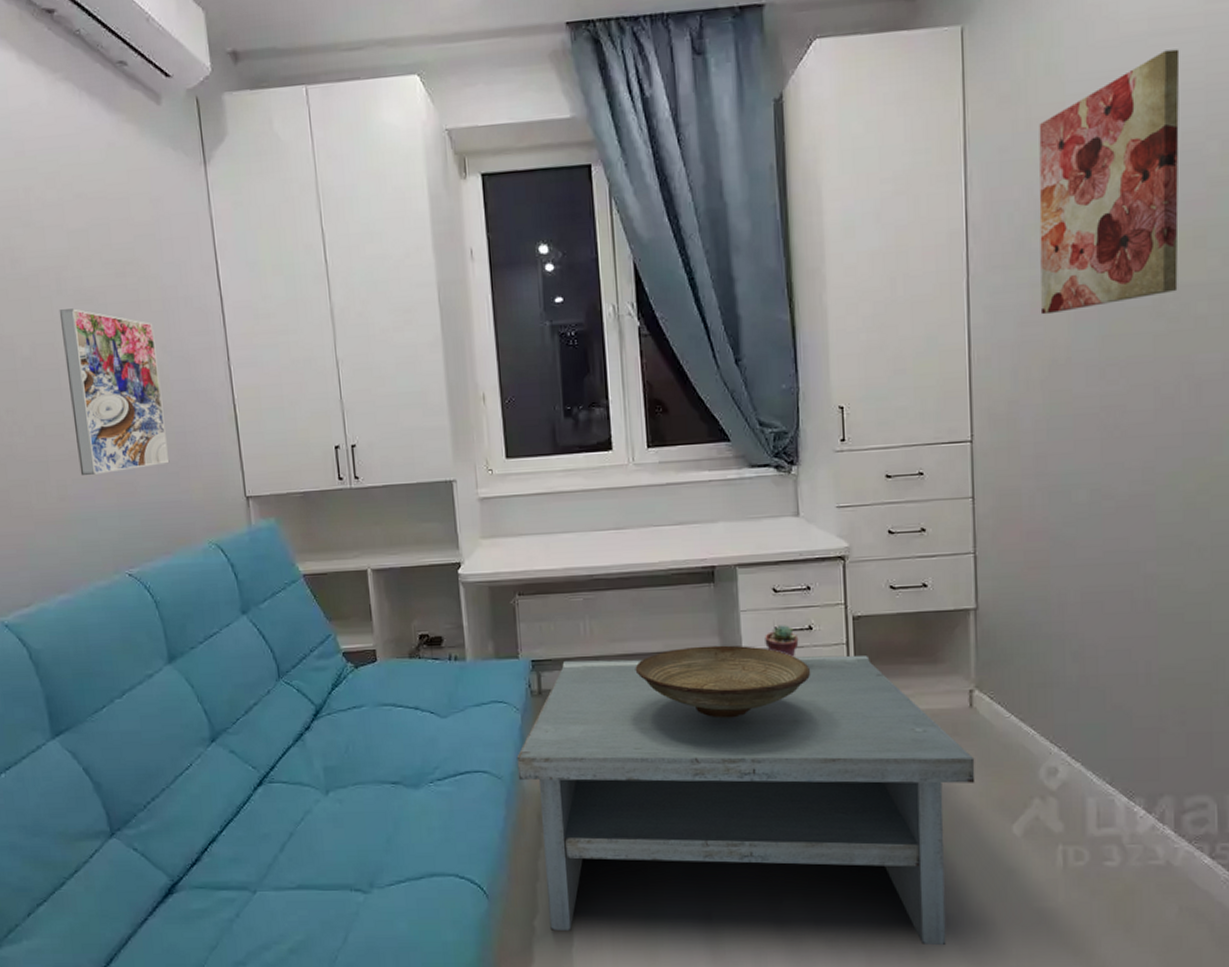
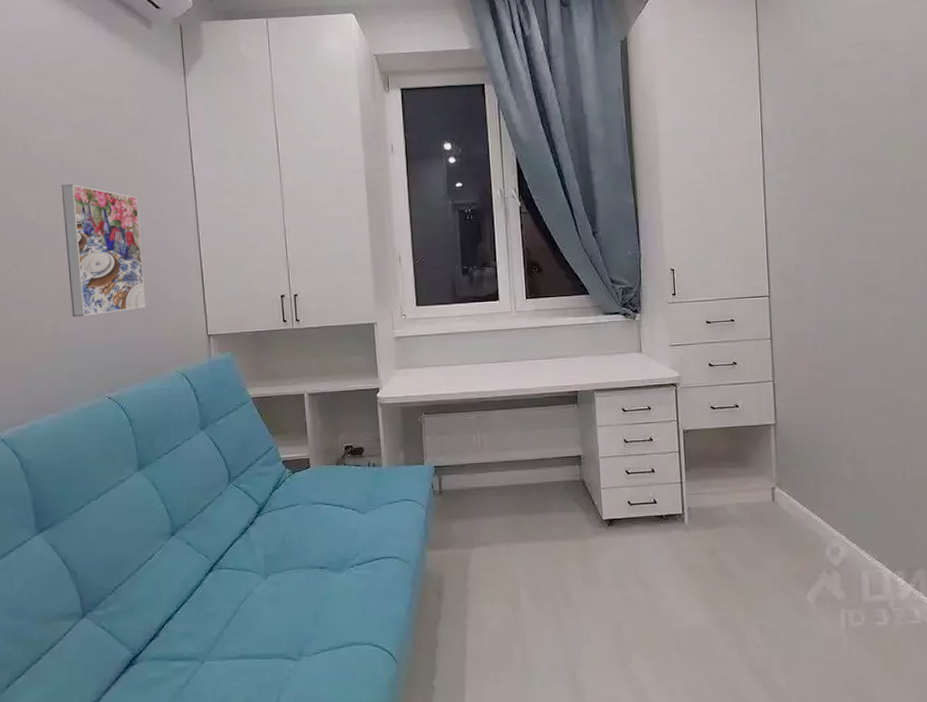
coffee table: present [516,655,976,946] -> none [421,460,778,693]
decorative bowl: present [635,645,811,718] -> none [516,453,652,512]
potted succulent: present [765,625,799,657] -> none [616,437,643,463]
wall art: present [1039,49,1180,315] -> none [812,15,914,203]

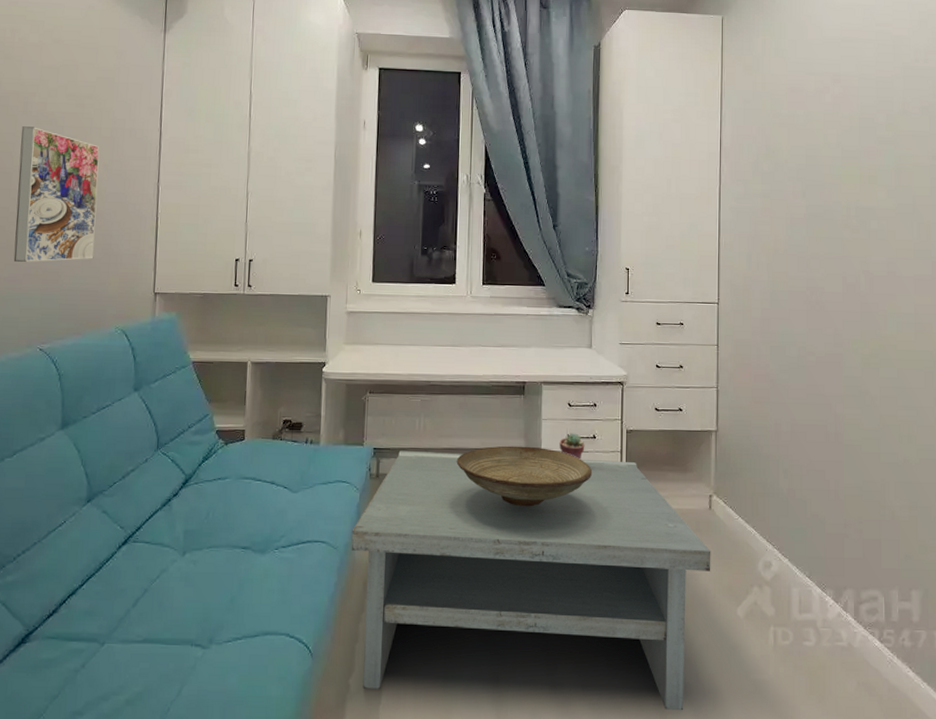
coffee table: none [421,460,778,693] -> present [351,450,711,711]
decorative bowl: none [516,453,652,512] -> present [456,445,593,507]
potted succulent: none [616,437,643,463] -> present [559,433,585,460]

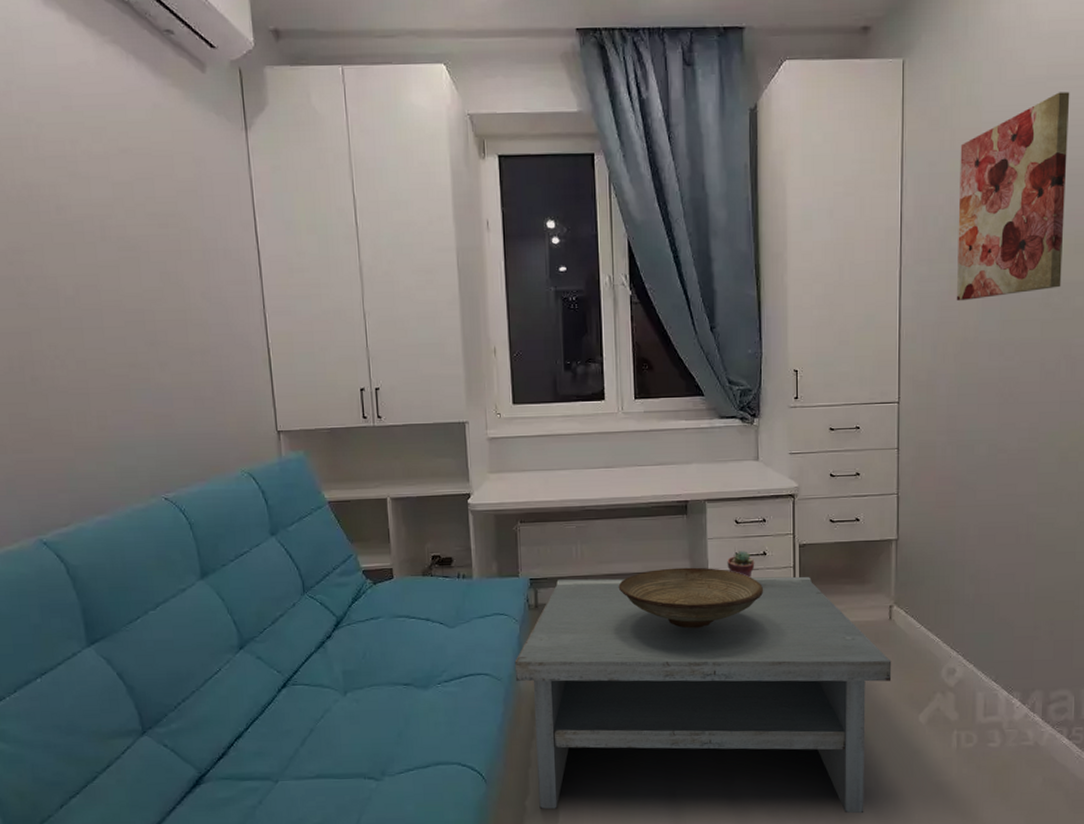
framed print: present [13,126,100,262] -> none [102,254,206,407]
wall art: none [768,51,860,218] -> present [956,92,1070,301]

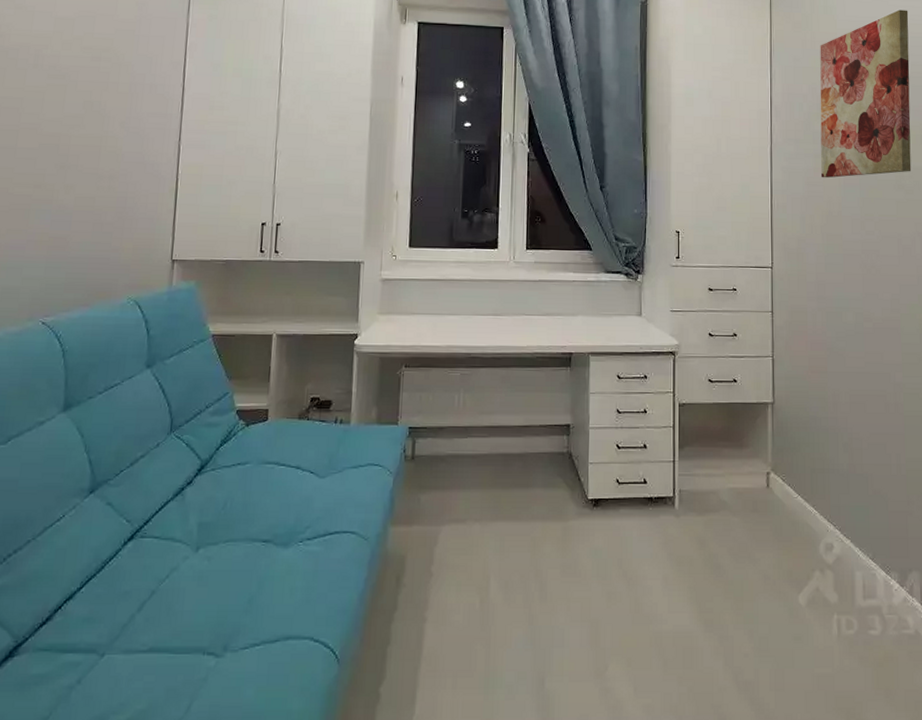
coffee table: present [514,576,892,814] -> none [383,429,770,712]
decorative bowl: present [618,567,764,629] -> none [498,422,644,489]
potted succulent: present [727,551,755,578] -> none [608,407,636,436]

